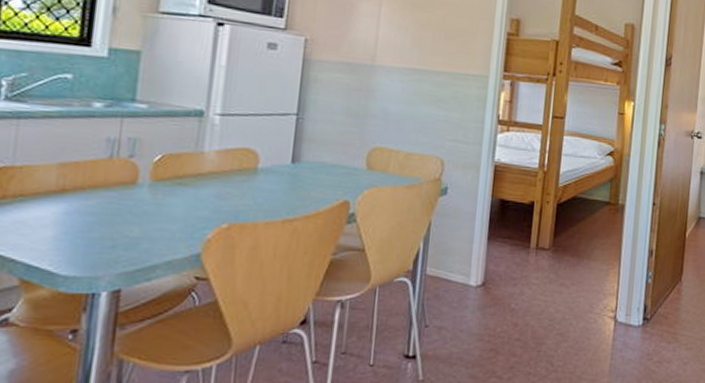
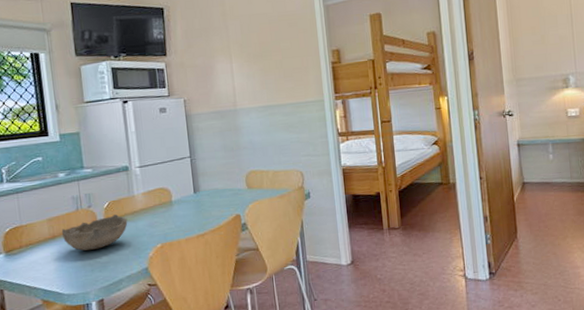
bowl: none [77,172,186,218] -> present [61,214,128,251]

